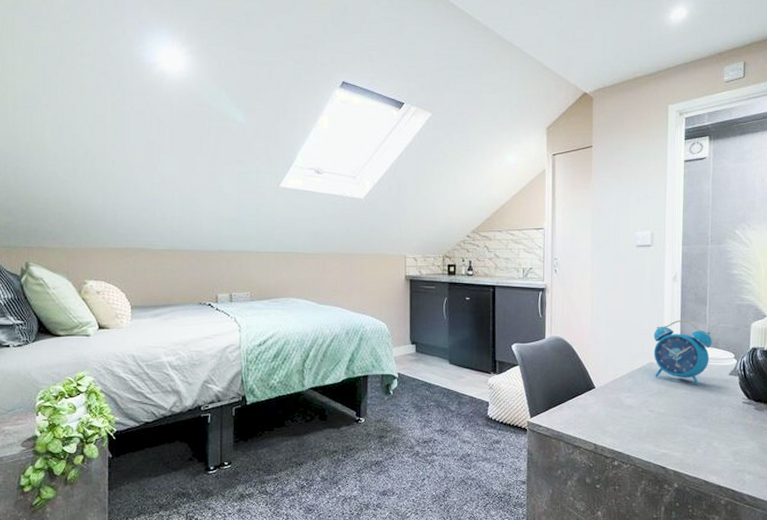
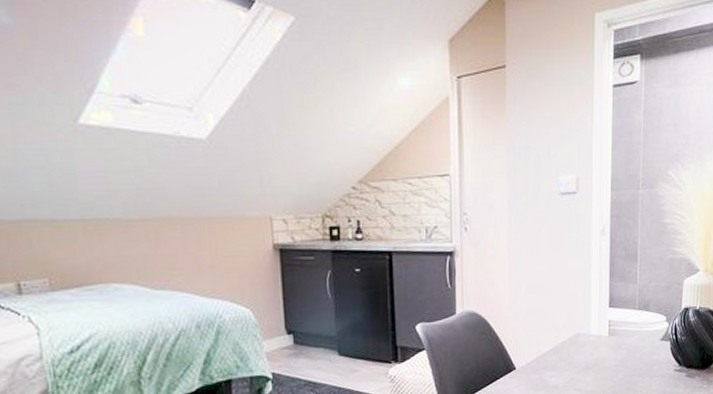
alarm clock: present [653,320,712,385] -> none [580,281,643,355]

